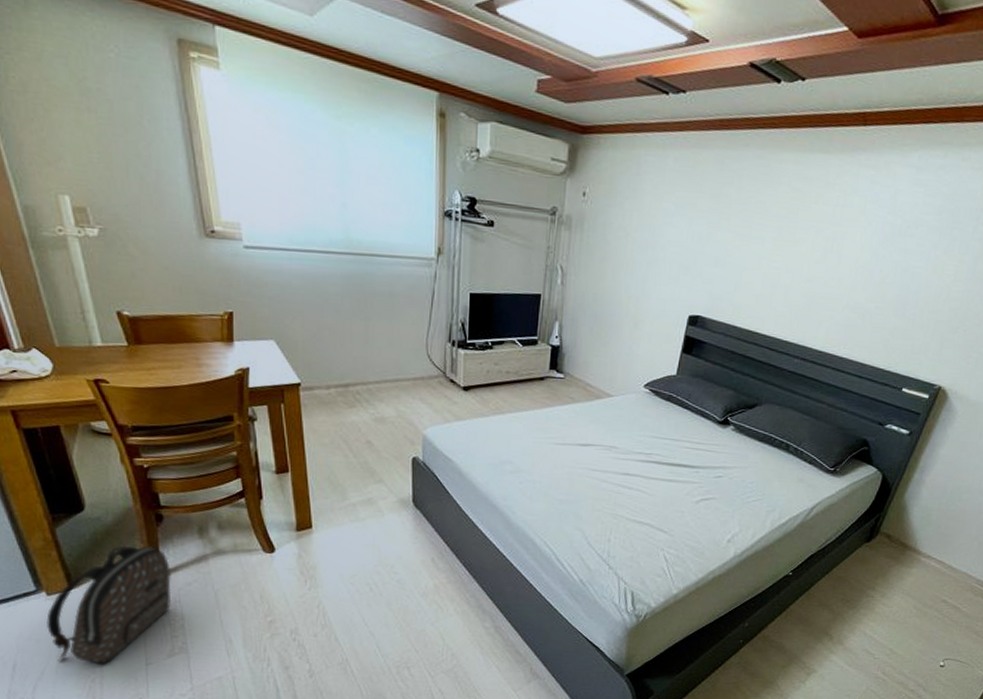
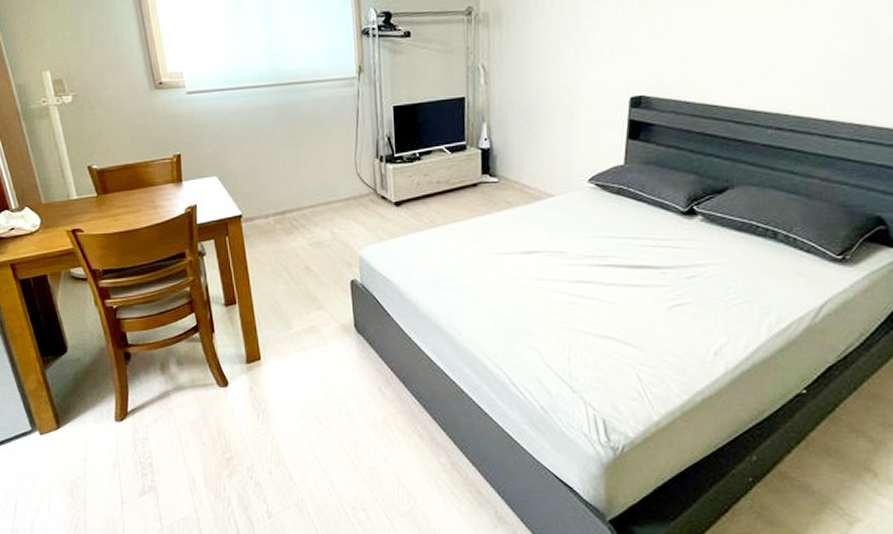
backpack: present [45,545,172,665] -> none [39,383,141,504]

